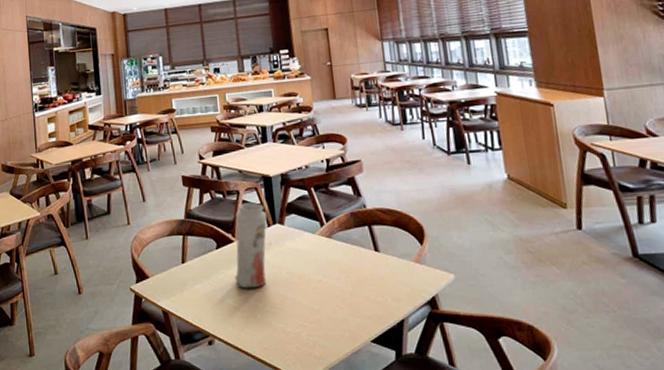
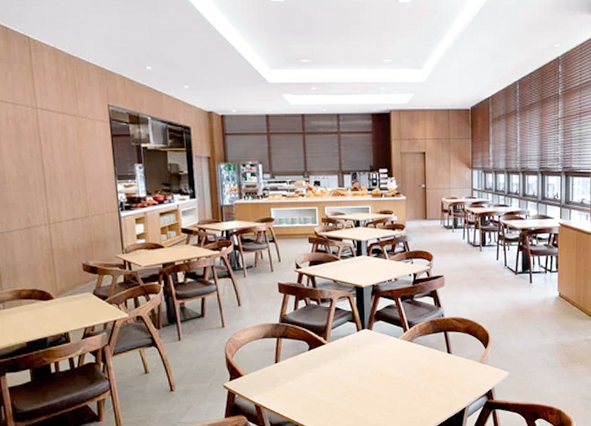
vase: present [234,202,268,289] -> none [324,310,358,385]

